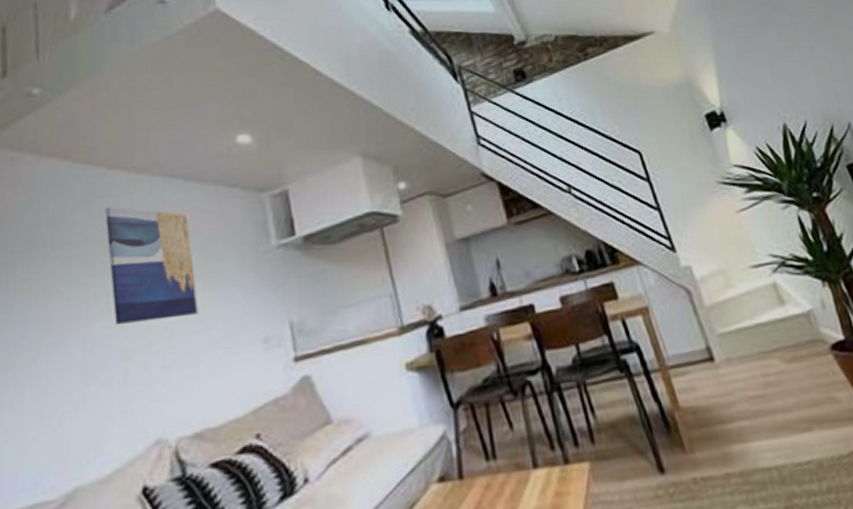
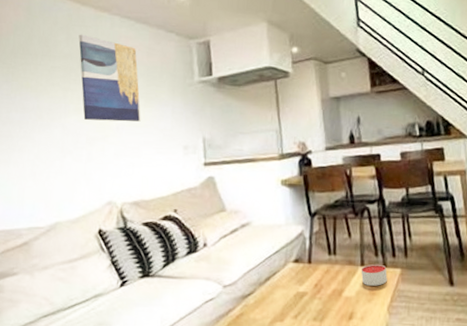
candle: none [534,460,574,497] -> present [361,263,387,286]

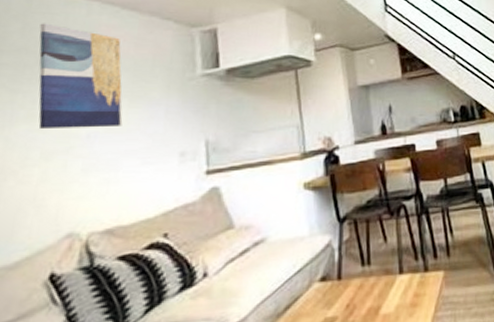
candle: present [361,263,387,286] -> none [399,268,430,297]

